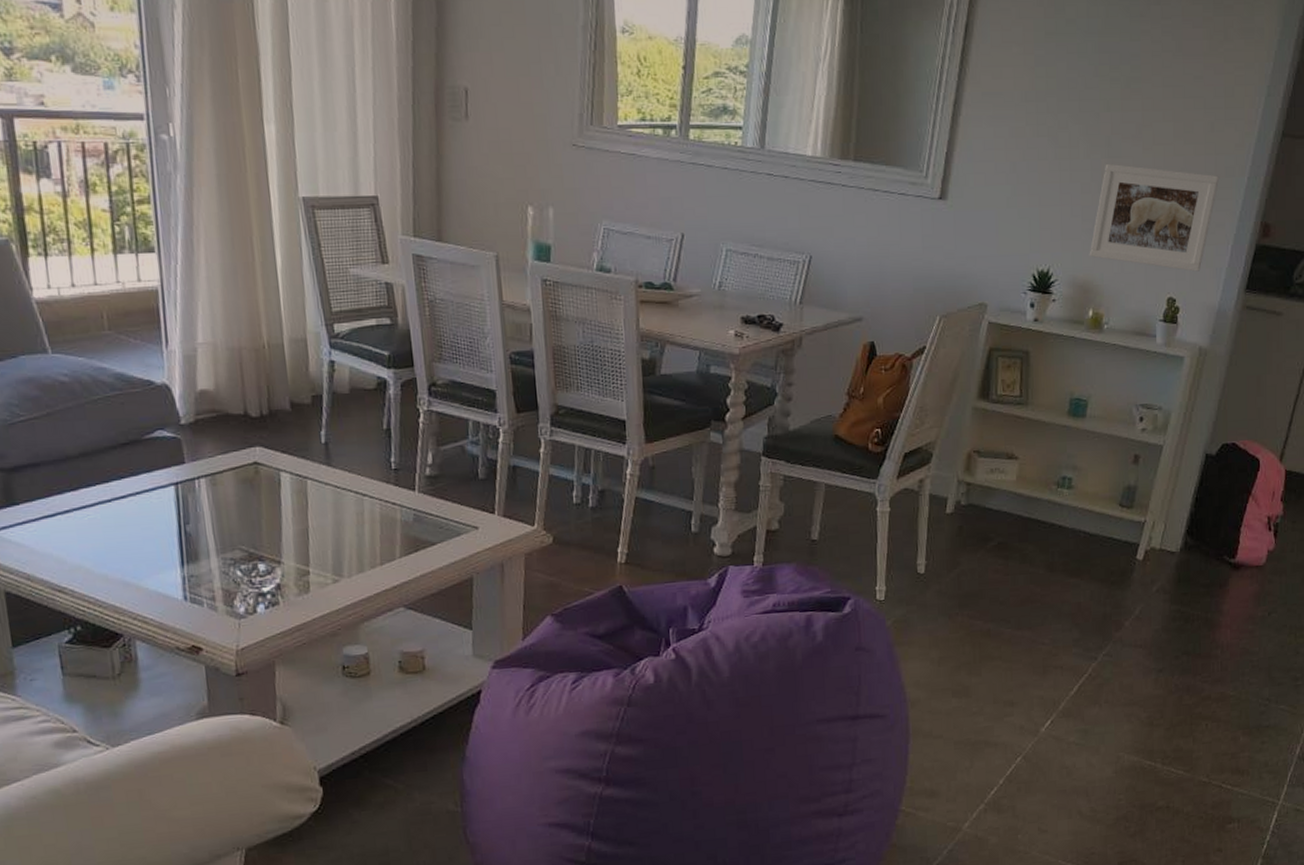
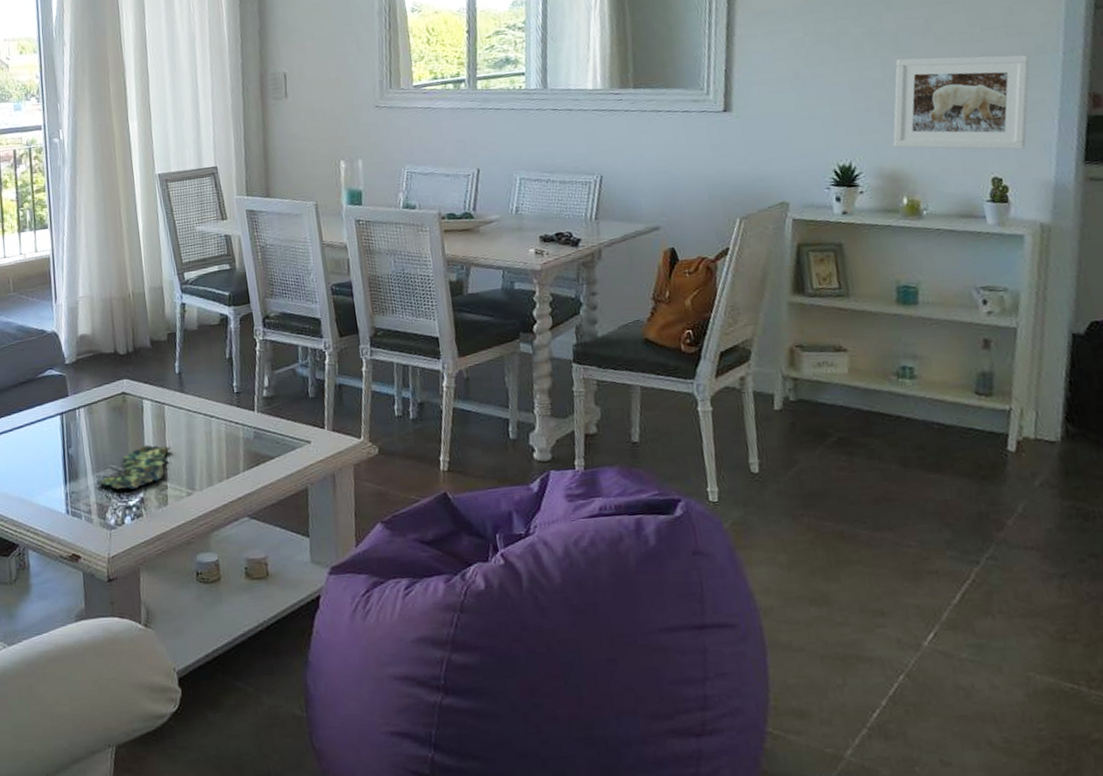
decorative bowl: none [222,524,314,574] -> present [96,444,171,490]

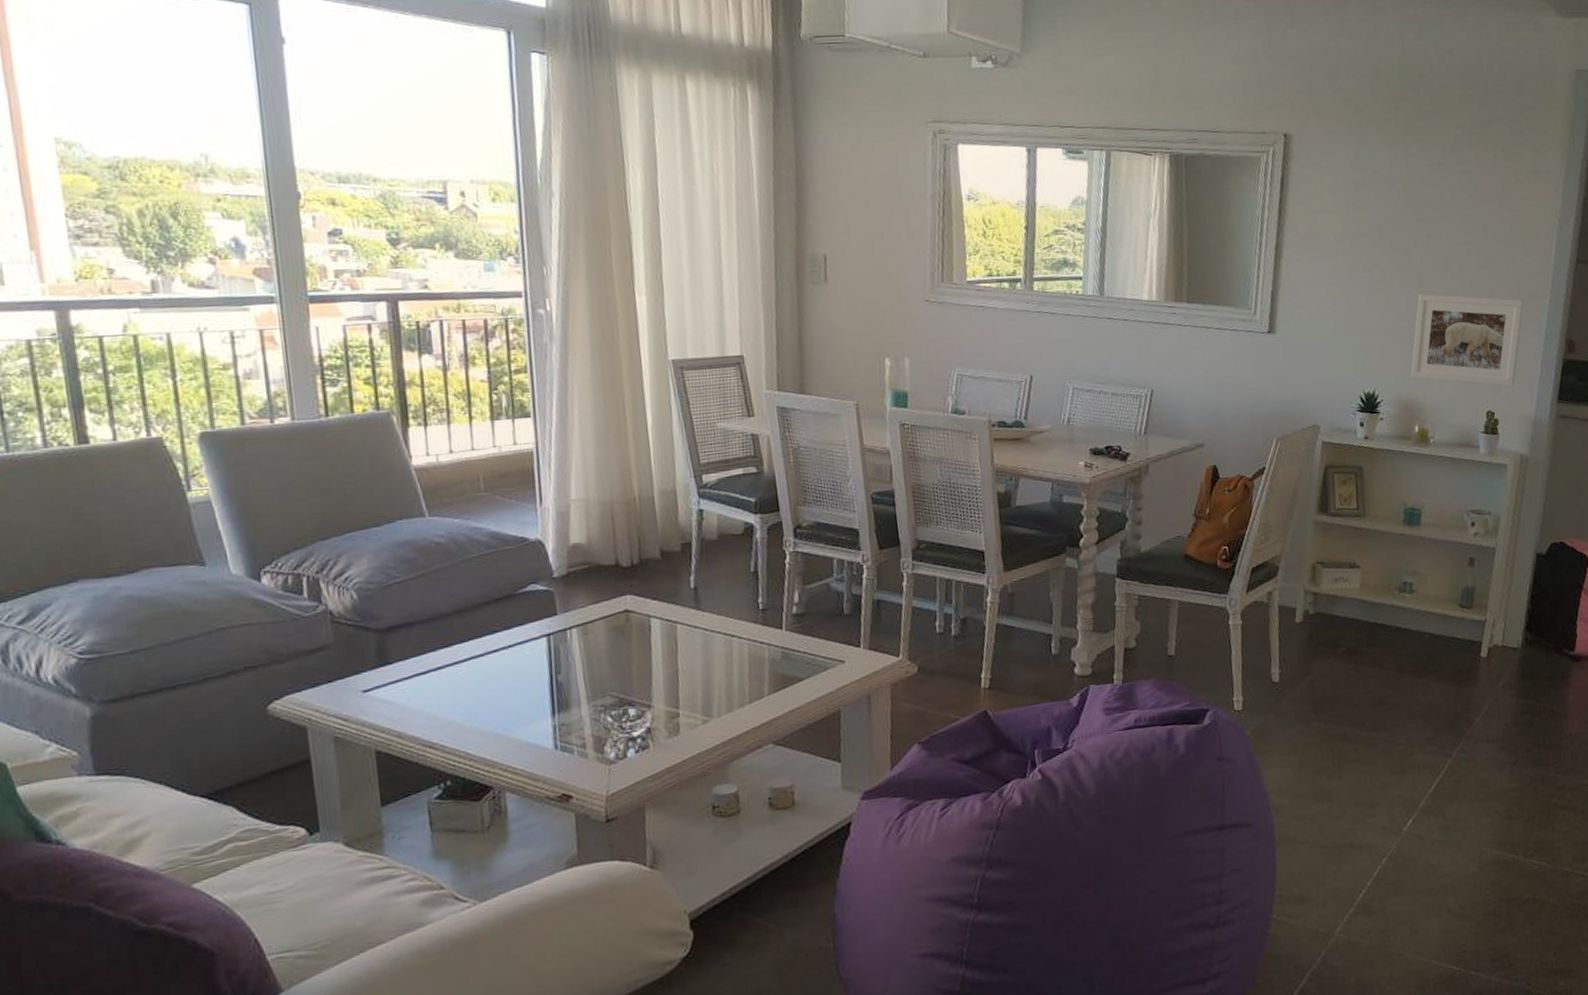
decorative bowl: present [96,444,171,490] -> none [592,668,684,720]

